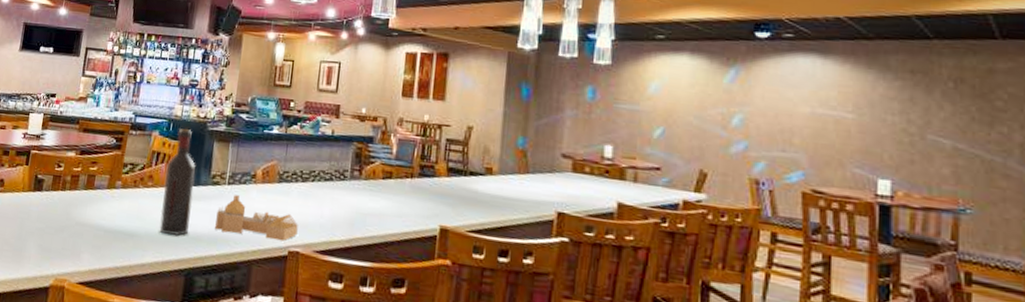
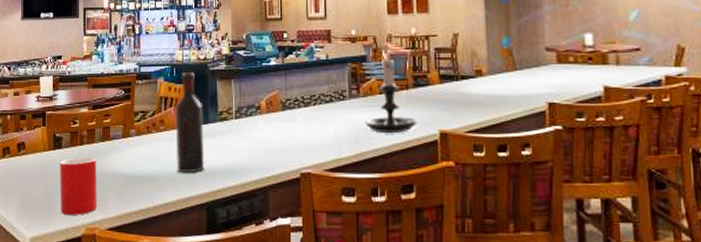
cup: none [31,202,76,264] -> present [59,157,97,215]
house frame: present [215,195,298,242] -> none [229,128,307,165]
candle holder: none [363,138,418,223] -> present [365,54,417,133]

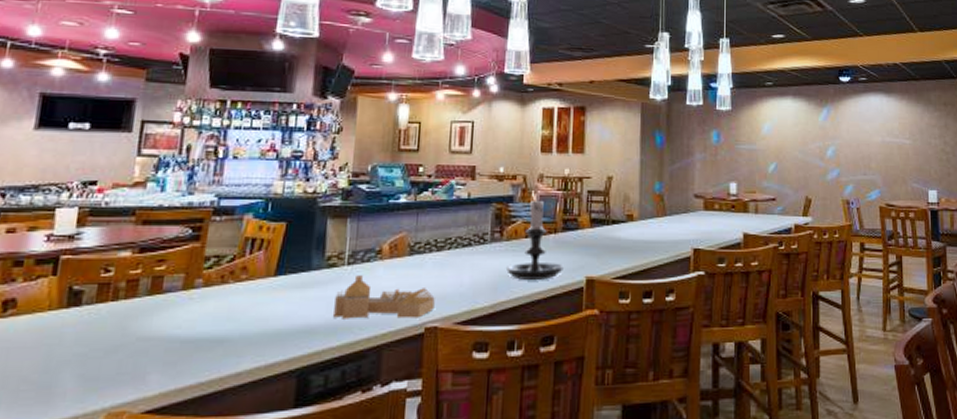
cup: present [59,157,97,215] -> none [67,317,137,397]
wine bottle: present [175,72,205,174] -> none [259,208,305,334]
house frame: none [229,128,307,165] -> present [333,275,435,319]

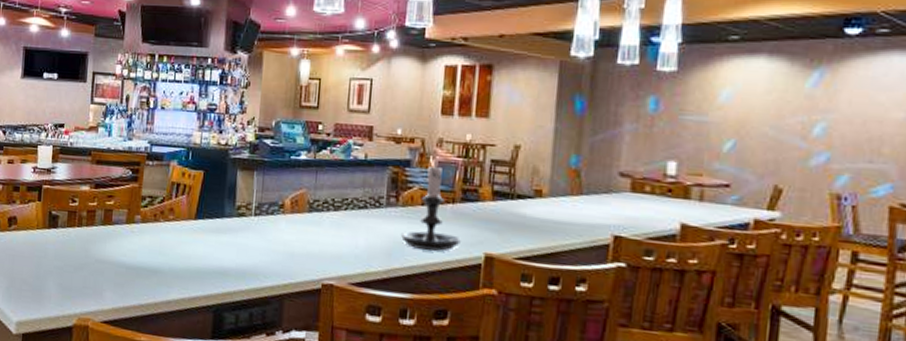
house frame: present [333,275,435,319] -> none [243,226,332,274]

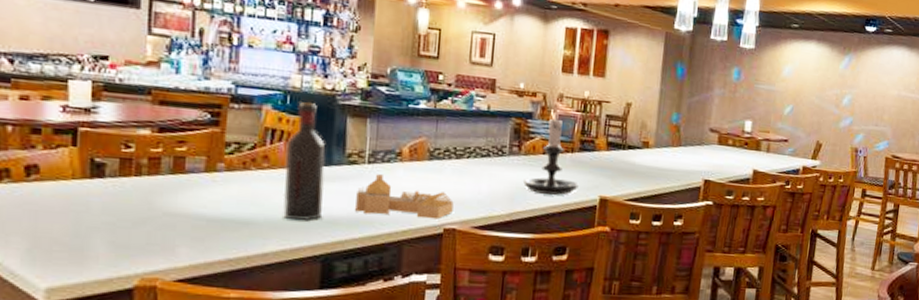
wine bottle: none [184,157,219,272] -> present [283,102,325,222]
house frame: none [243,226,332,274] -> present [355,174,454,220]

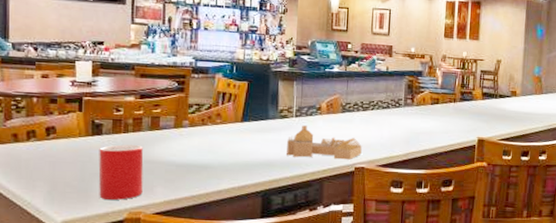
cup: none [99,190,162,263] -> present [98,144,144,200]
wine bottle: present [283,102,325,222] -> none [232,71,263,165]
candle holder: present [523,114,579,195] -> none [416,72,460,138]

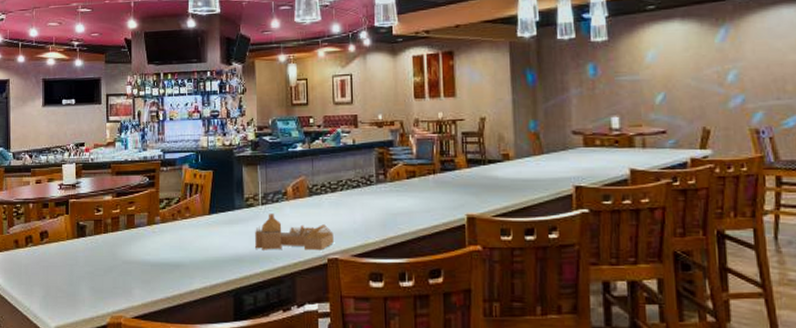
cup: present [98,144,144,200] -> none [84,245,122,304]

